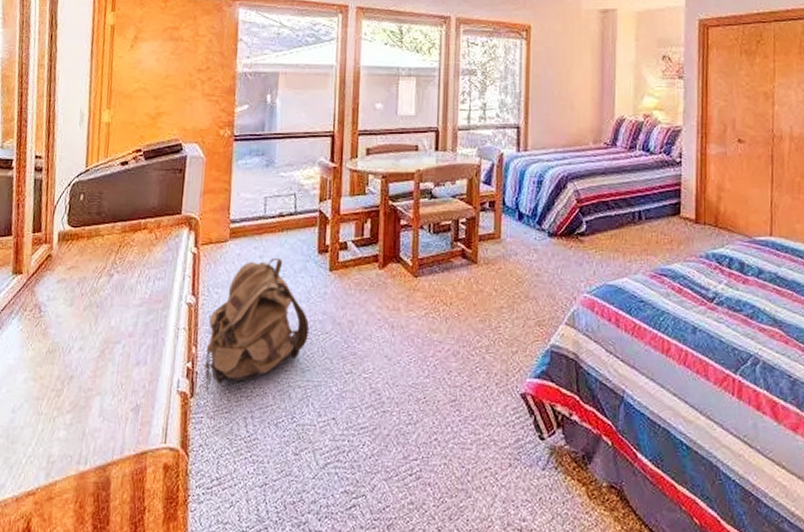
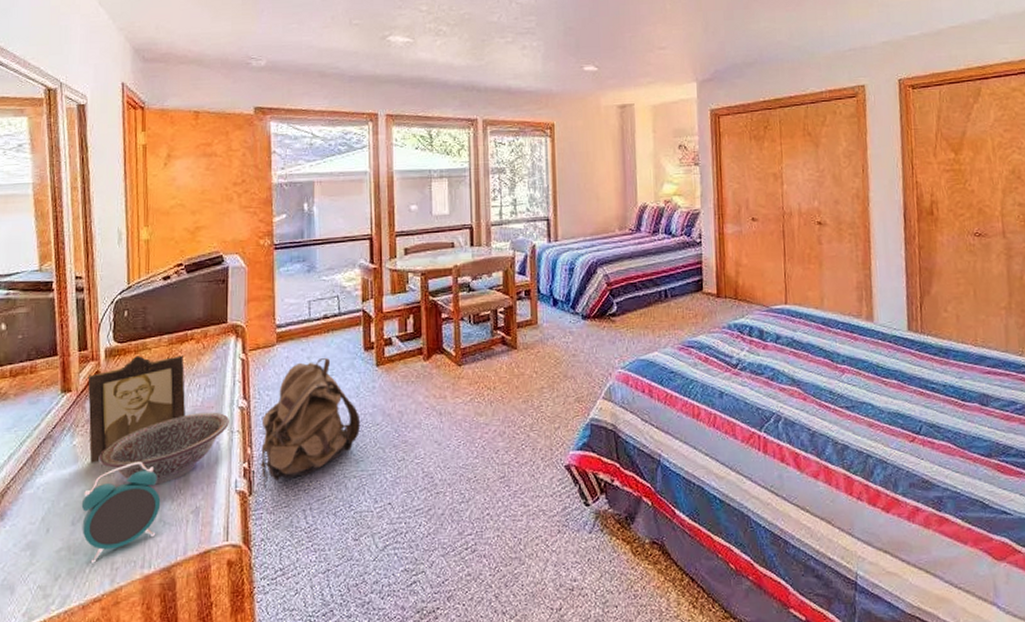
alarm clock: none [21,352,102,454] -> present [81,461,161,563]
photo frame: none [35,242,136,350] -> present [88,355,185,463]
decorative bowl: none [43,305,176,378] -> present [98,412,229,485]

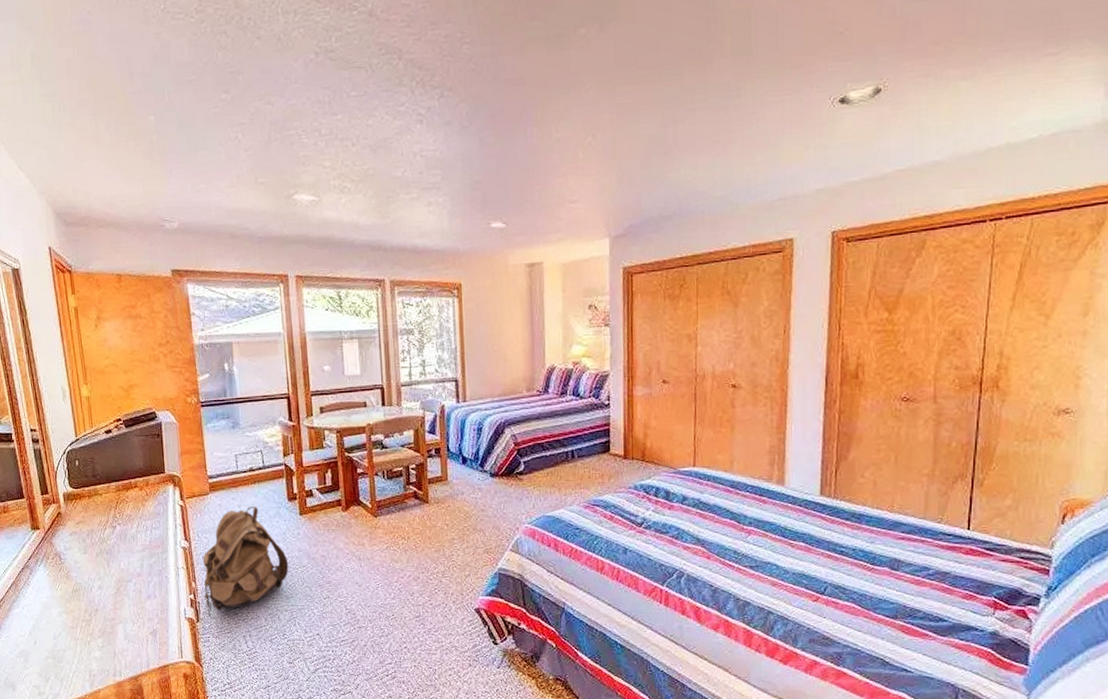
alarm clock: present [81,461,161,563] -> none [59,590,124,670]
photo frame: present [88,355,185,463] -> none [52,500,137,590]
decorative bowl: present [98,412,229,485] -> none [69,550,175,609]

